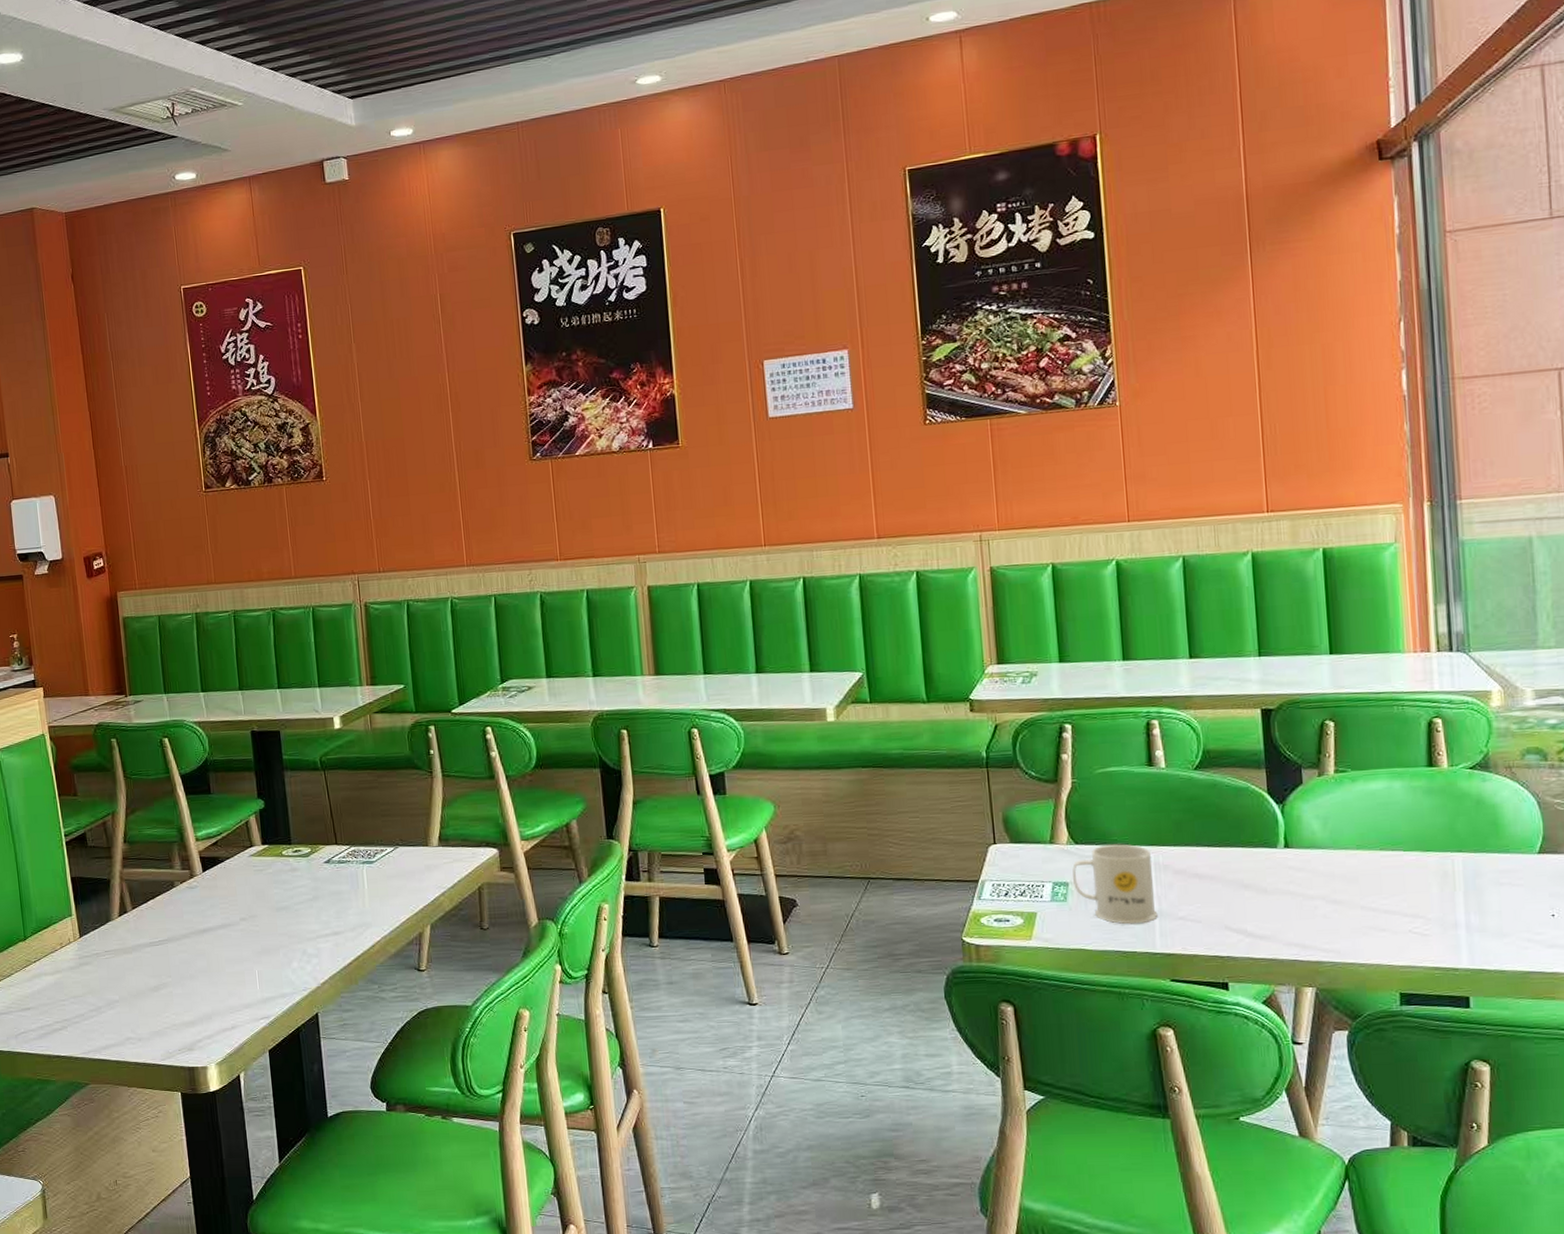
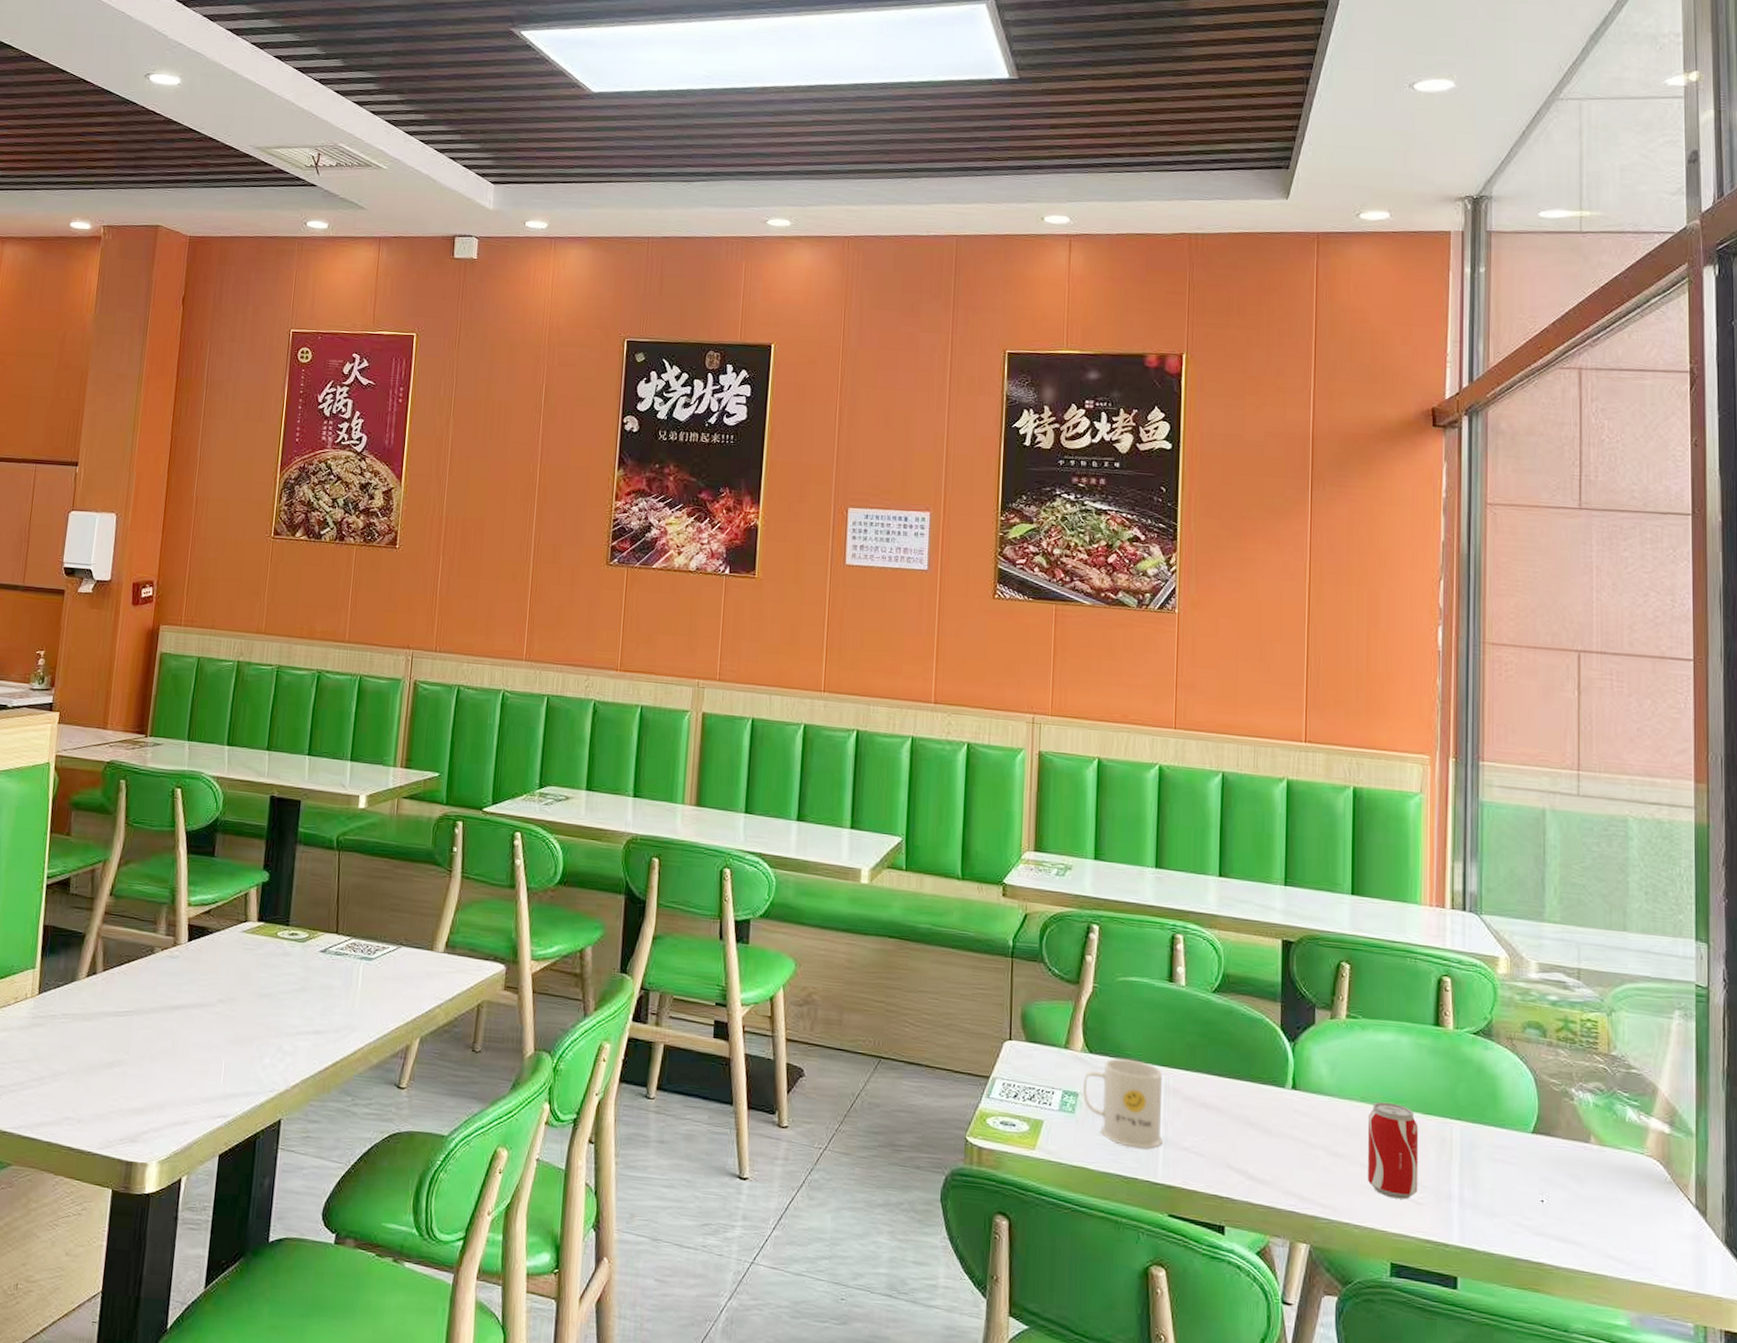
beverage can: none [1365,846,1423,934] -> present [1367,1101,1419,1200]

